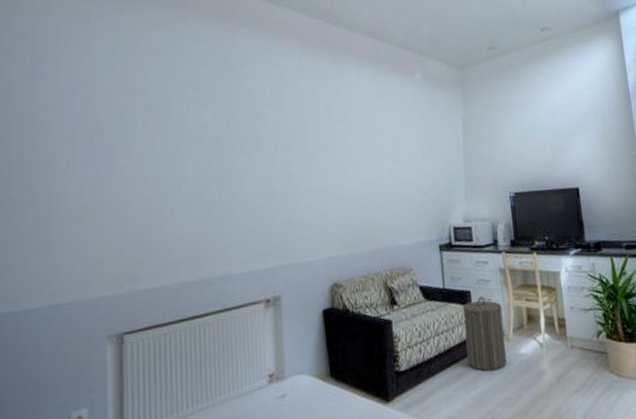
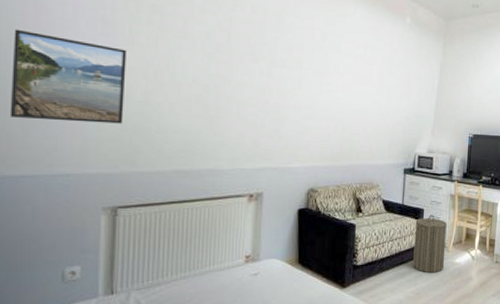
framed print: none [10,153,125,247] -> present [9,29,127,124]

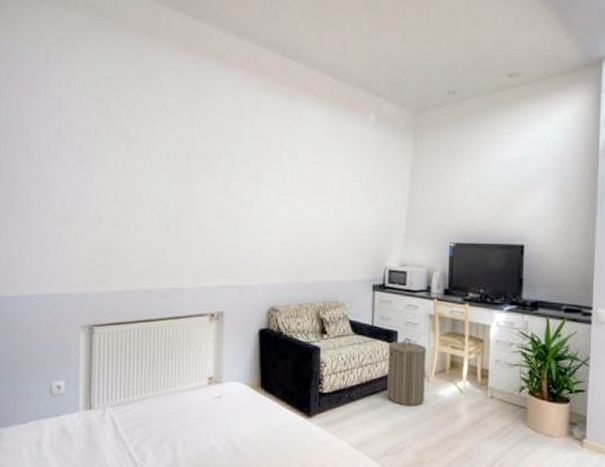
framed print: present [9,29,127,124] -> none [9,164,99,246]

